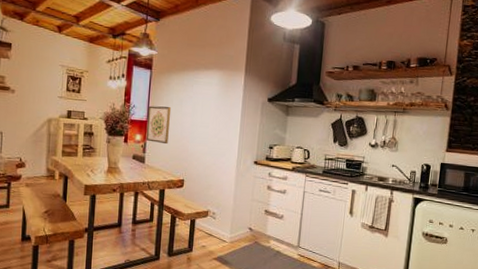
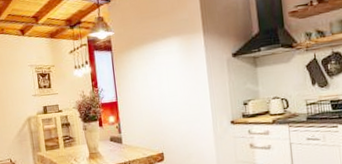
wall art: present [146,105,172,144] -> none [115,83,141,122]

